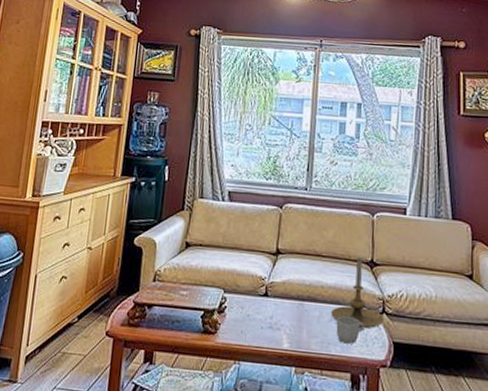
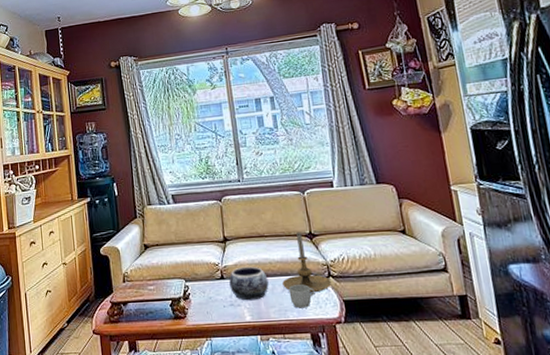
decorative bowl: none [272,286,316,327] -> present [229,266,269,301]

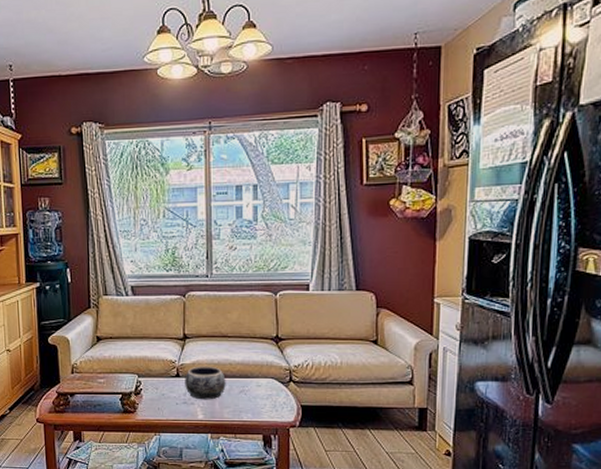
candle holder: present [282,232,332,293] -> none [241,334,292,397]
mug: present [288,284,315,309] -> none [246,388,273,411]

